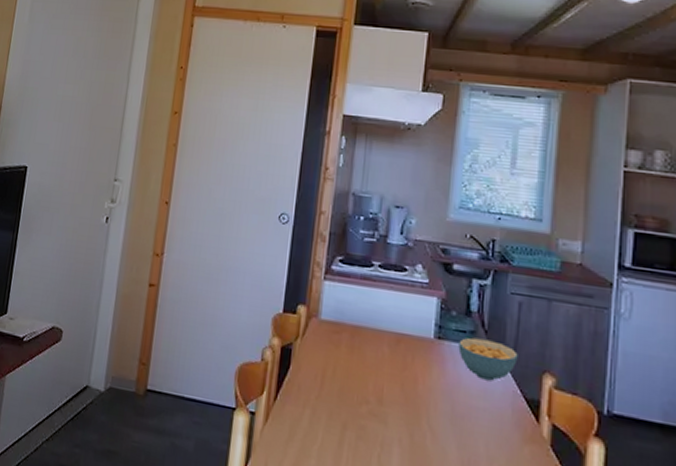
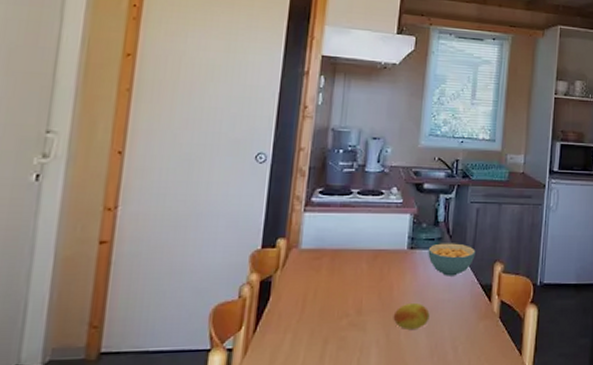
fruit: none [417,402,461,437] -> present [393,302,430,330]

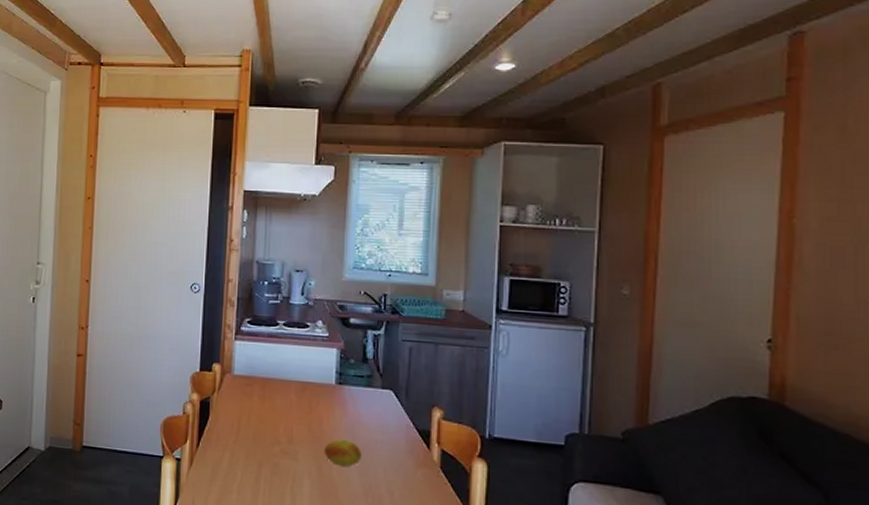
cereal bowl: present [428,243,476,276] -> none [357,381,410,417]

